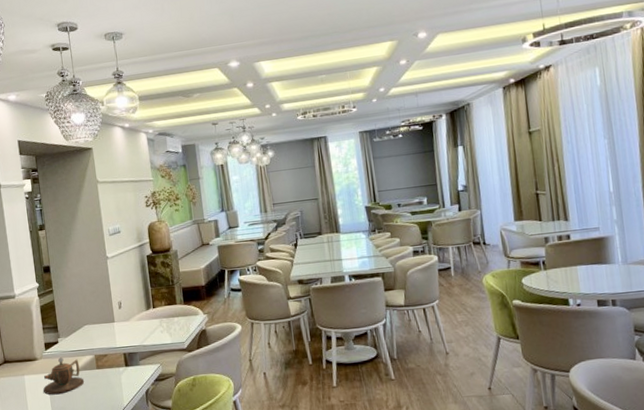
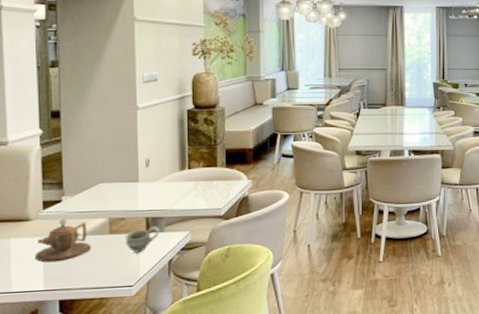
cup: none [108,360,136,385] -> present [124,226,159,253]

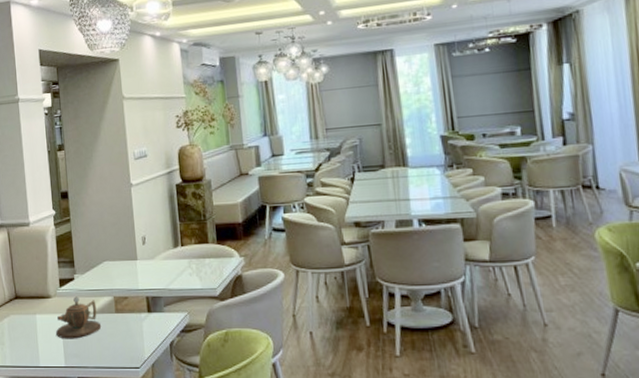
cup: present [124,226,159,253] -> none [128,306,159,333]

